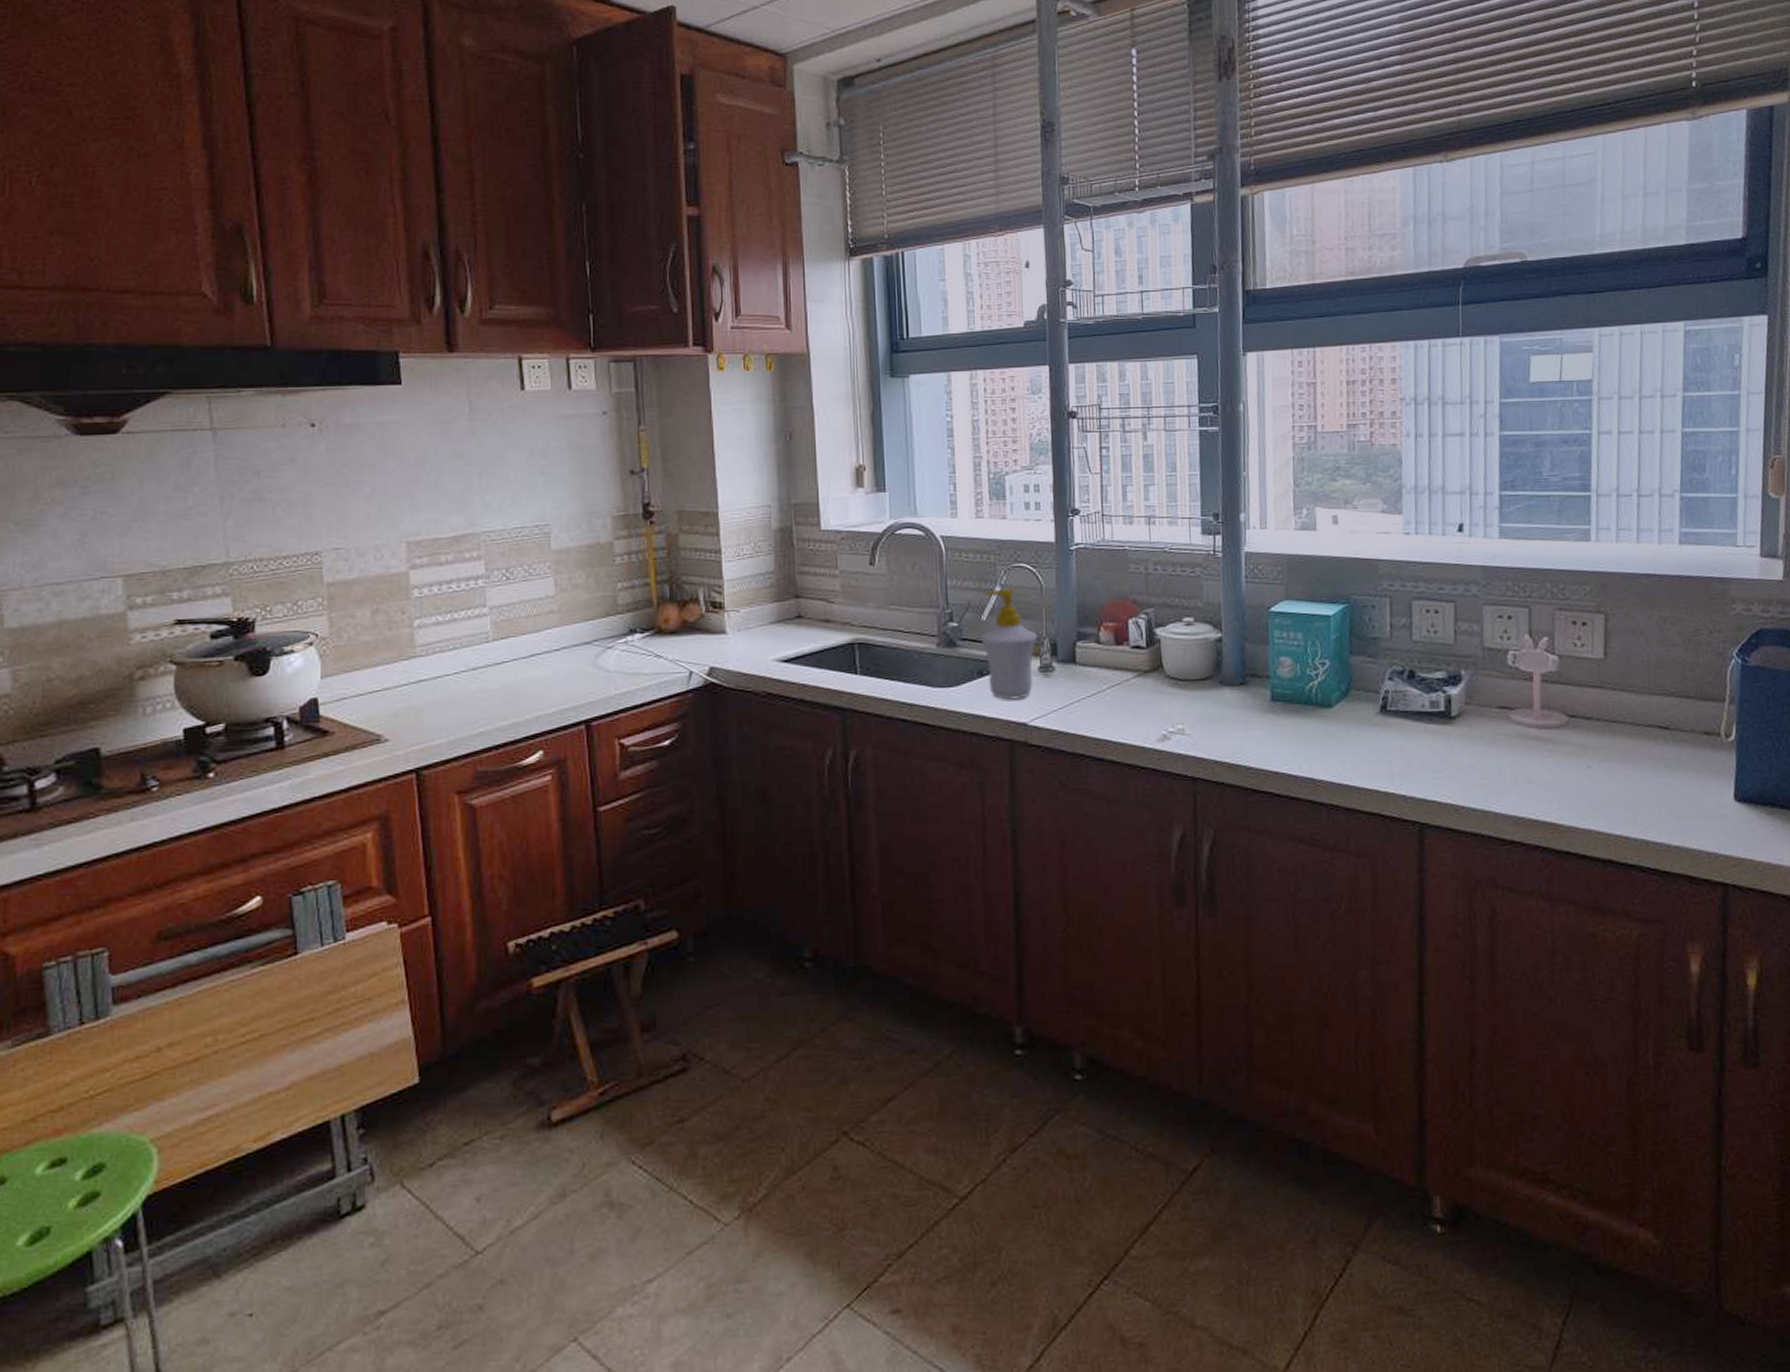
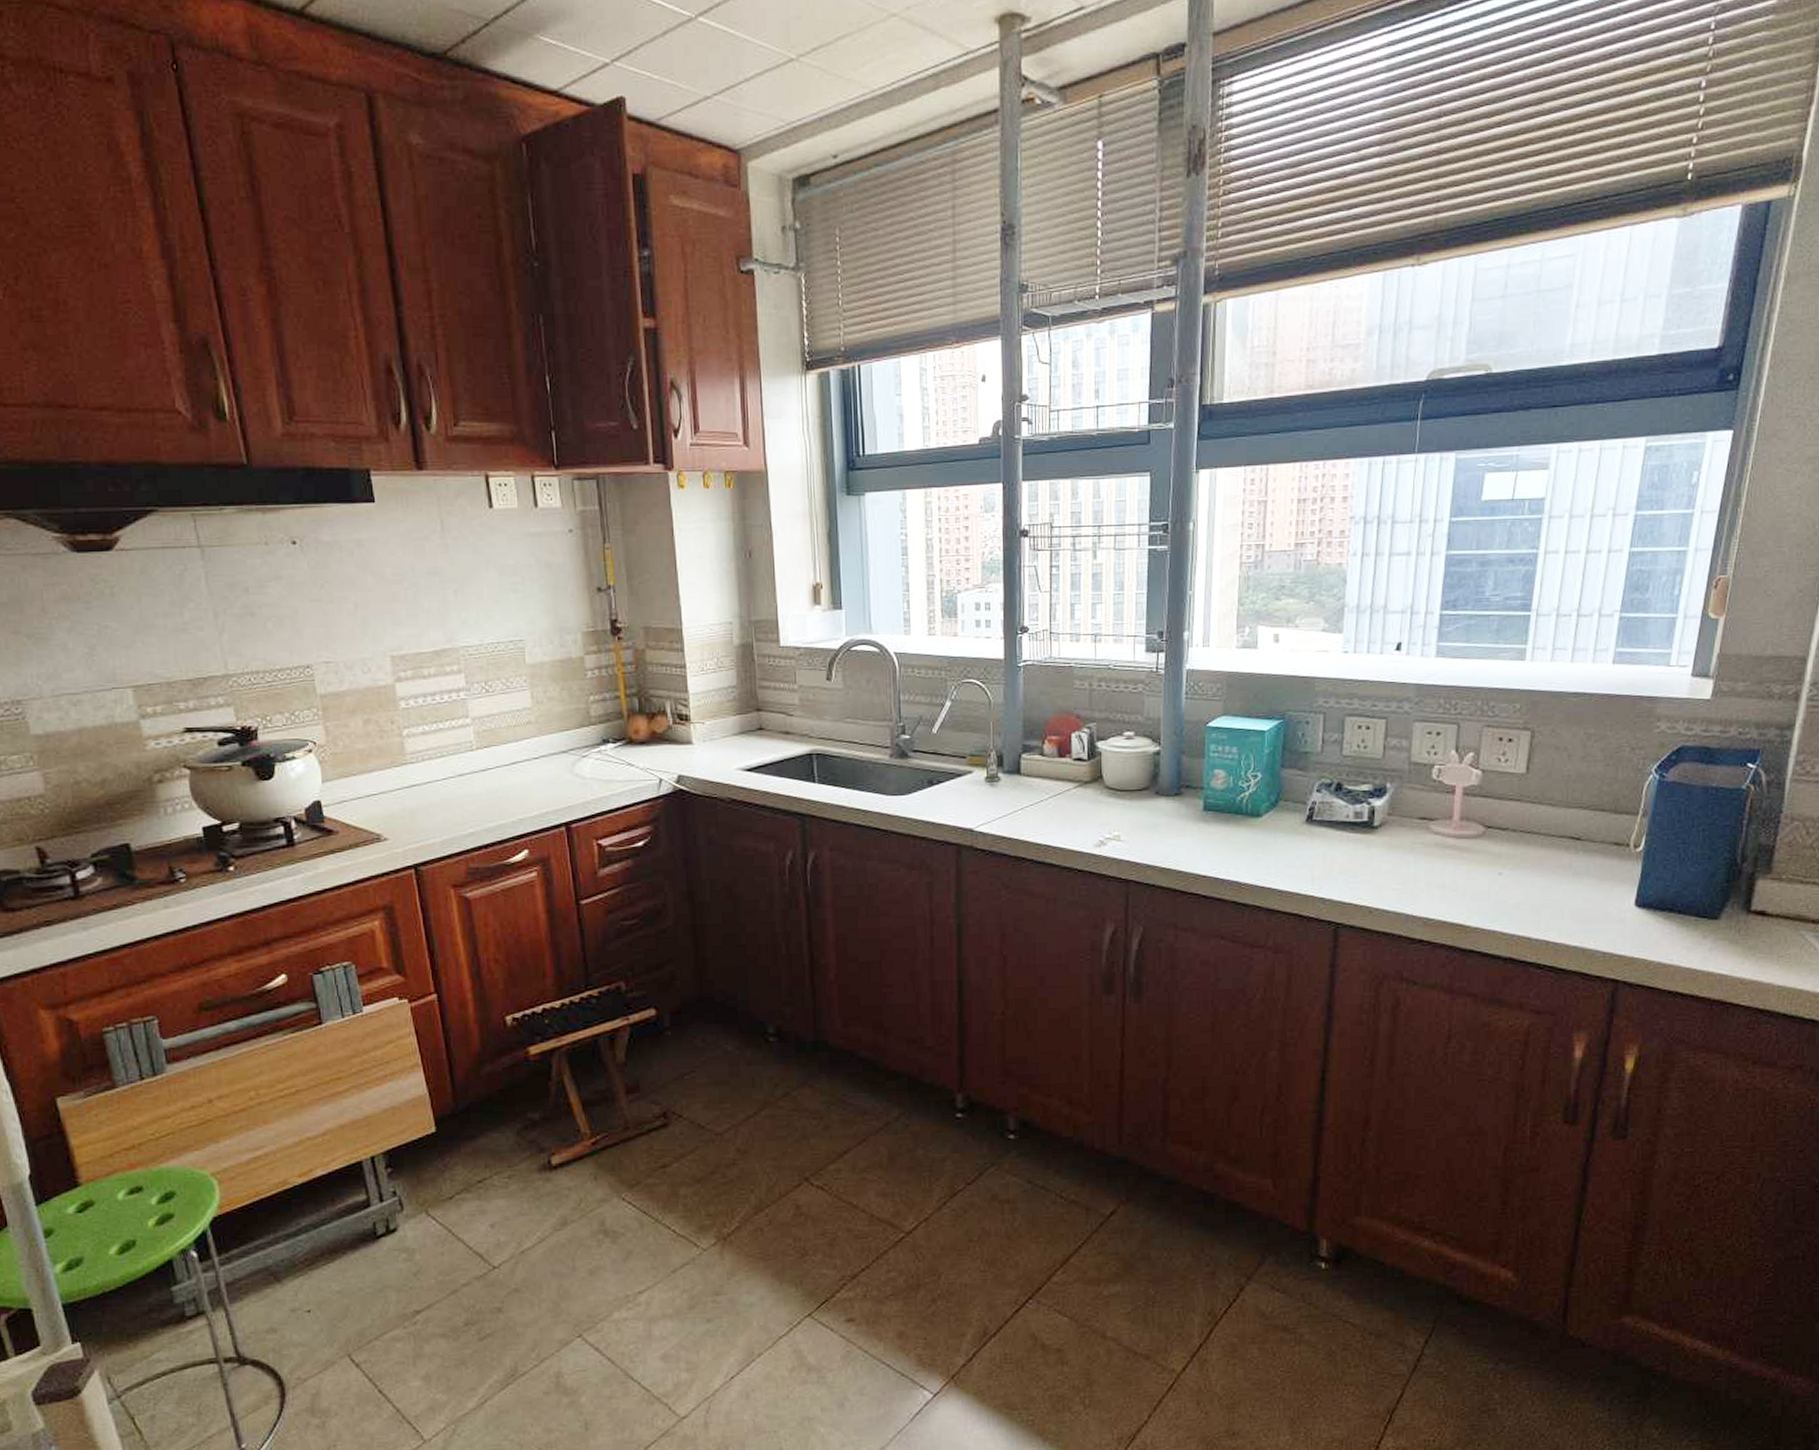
soap bottle: present [981,587,1037,700] -> none [931,702,985,808]

